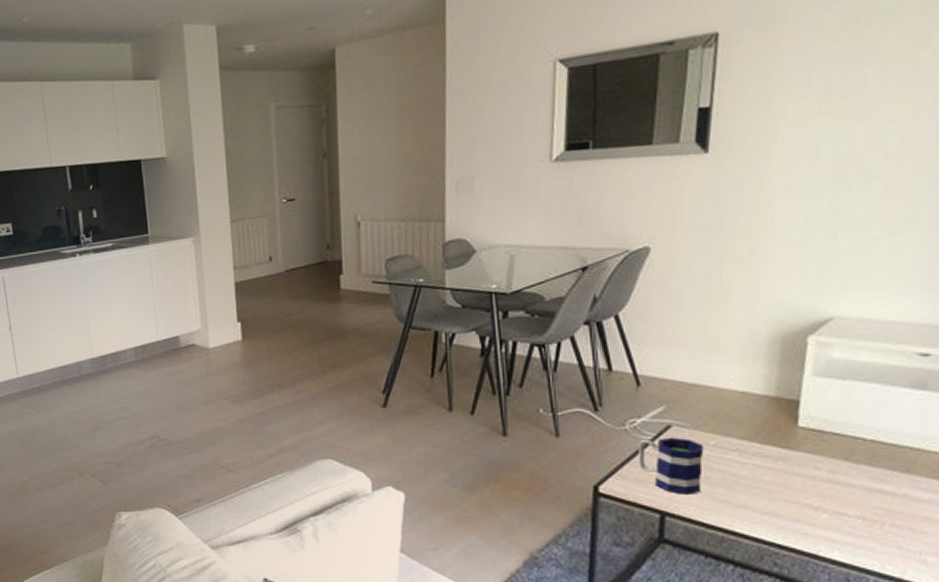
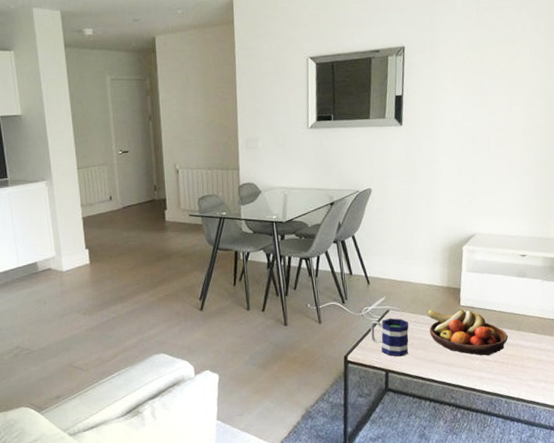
fruit bowl: none [735,429,886,507] -> present [426,308,508,356]

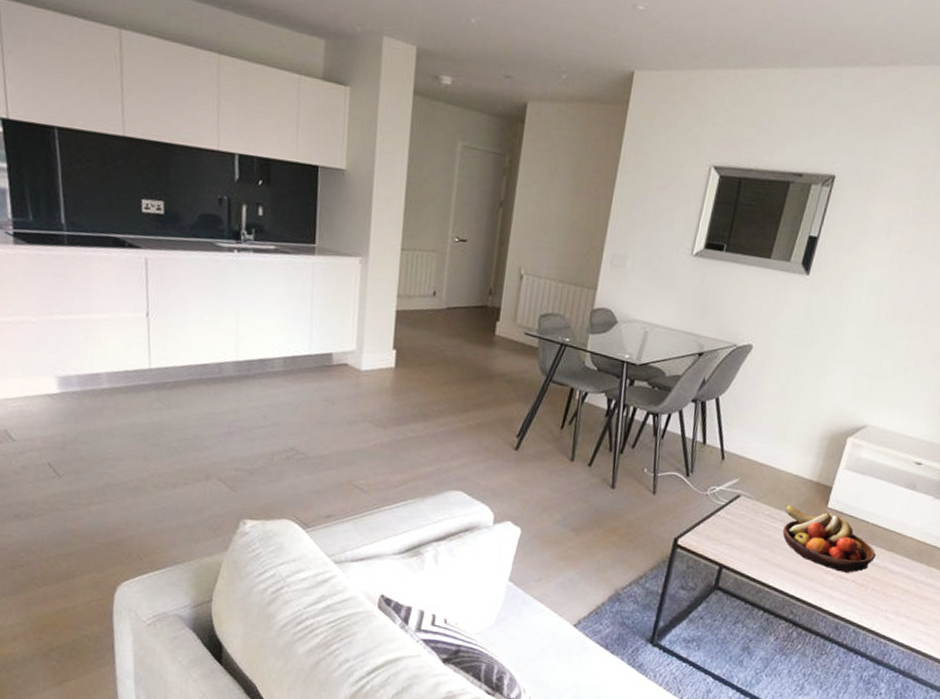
mug: present [370,318,409,357] -> none [711,504,761,553]

